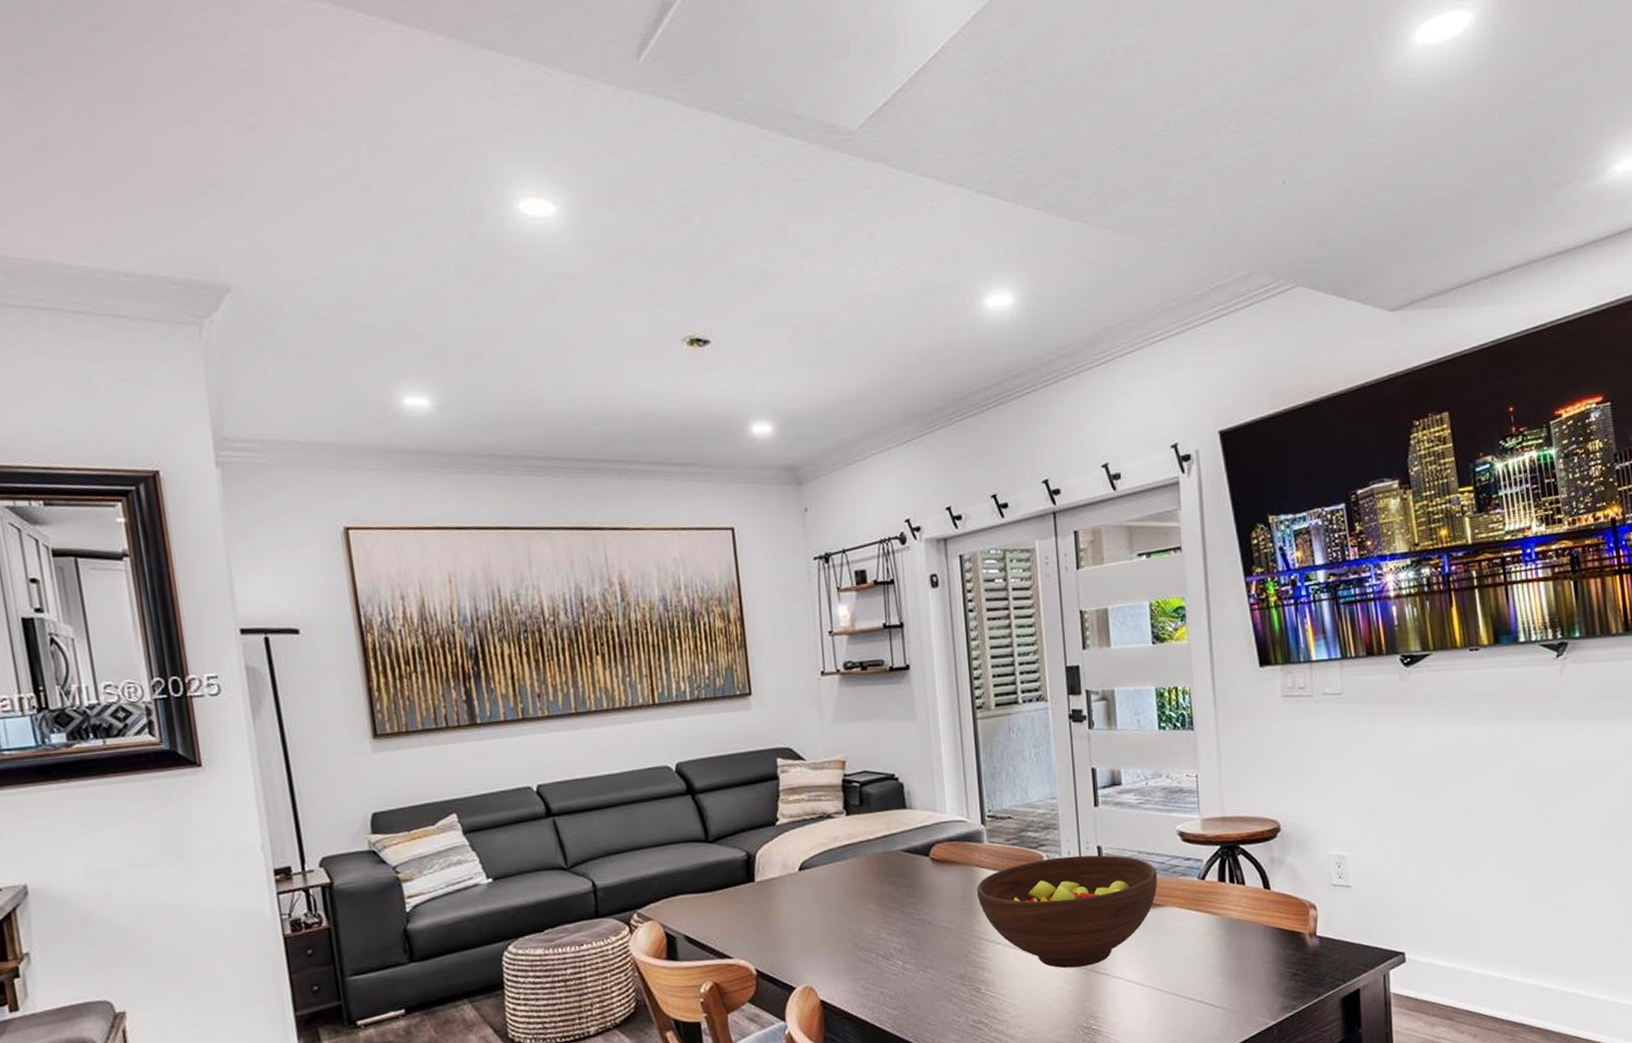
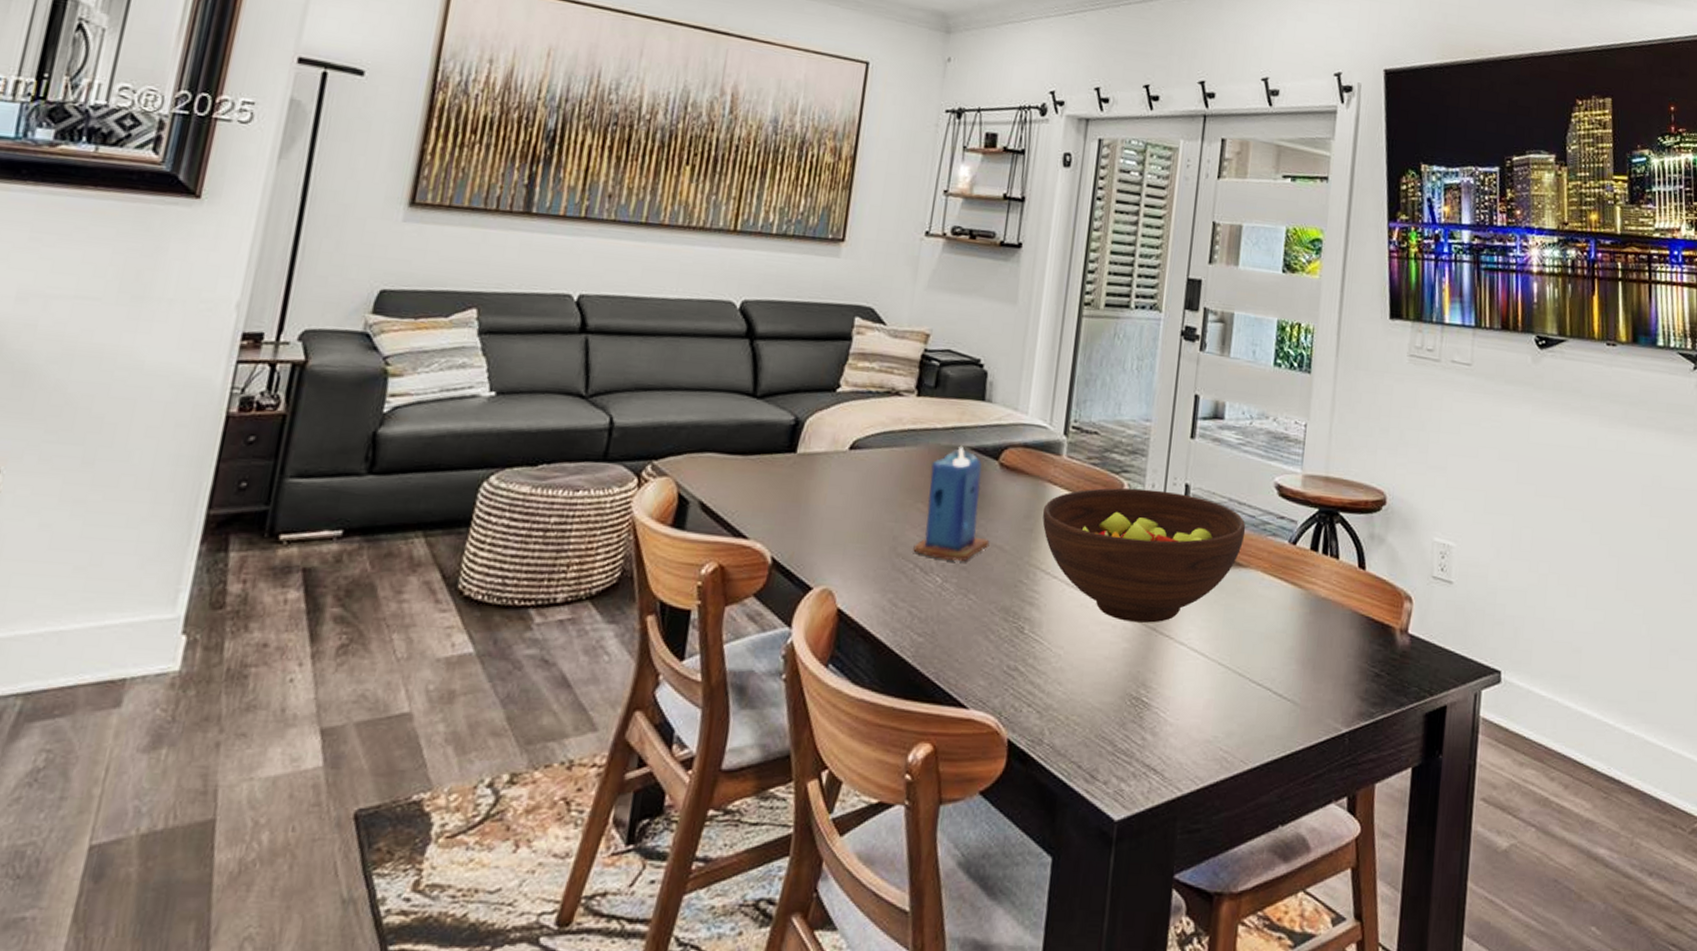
candle: none [872,850,937,946] -> present [913,445,990,561]

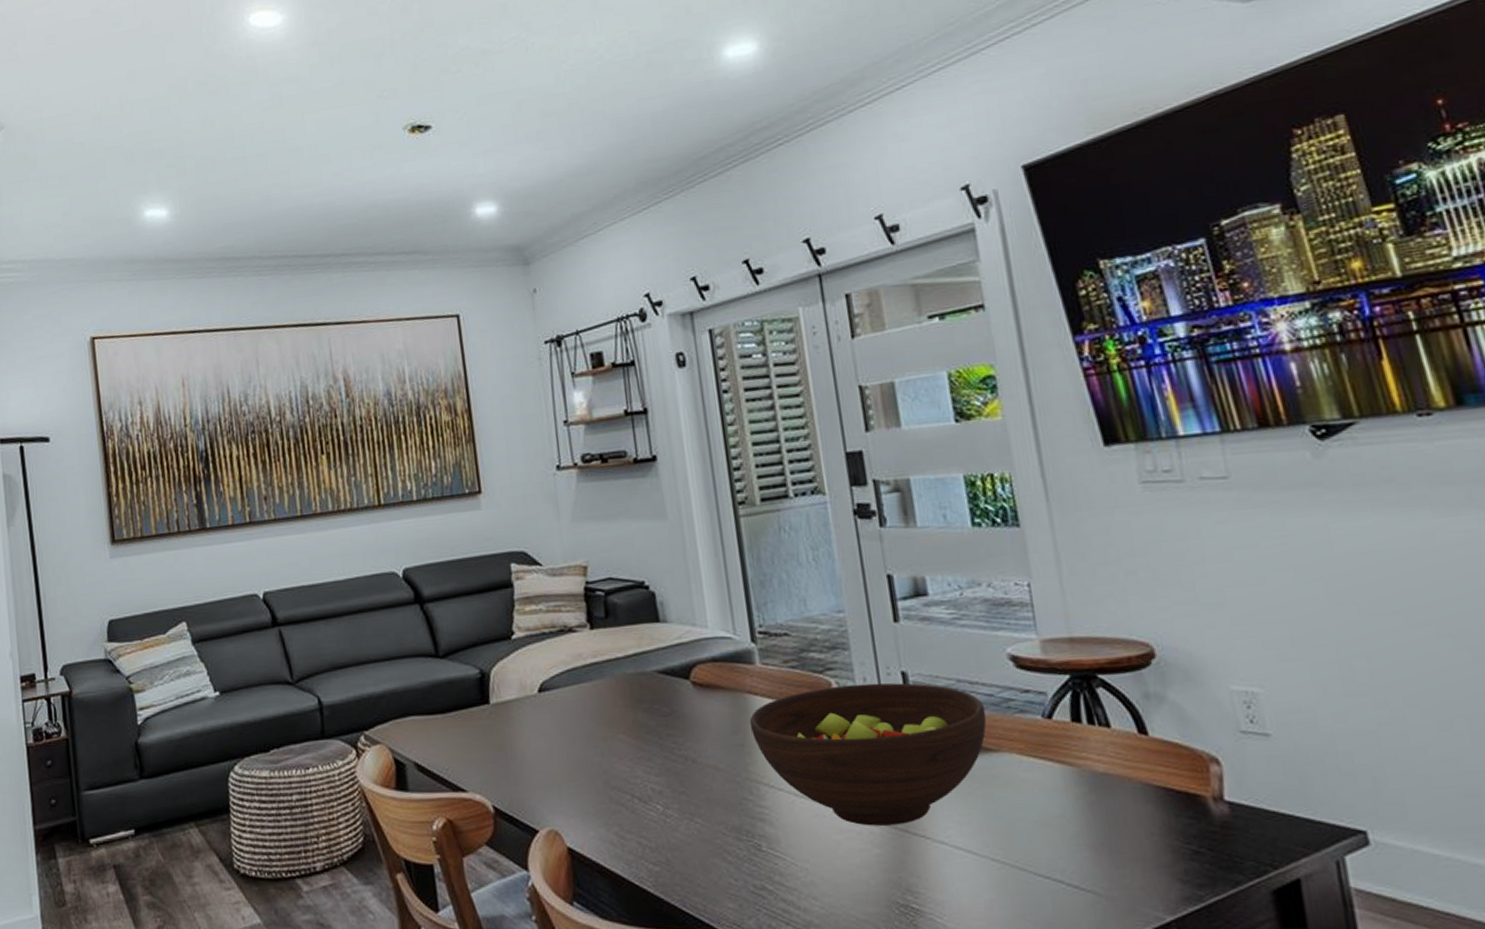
candle: present [913,445,990,561] -> none [623,671,703,787]

